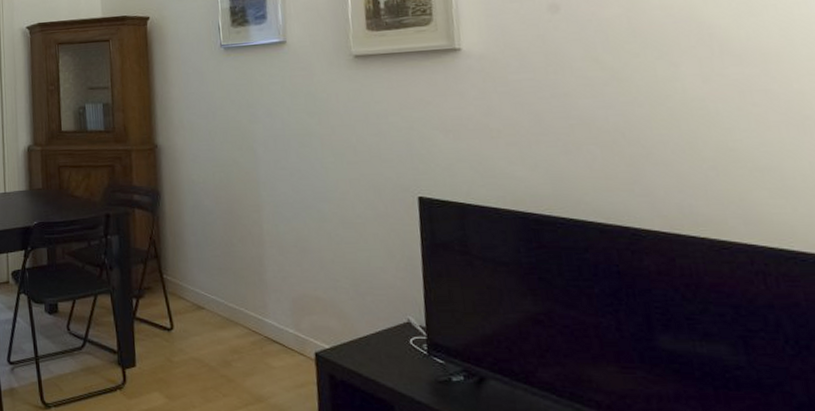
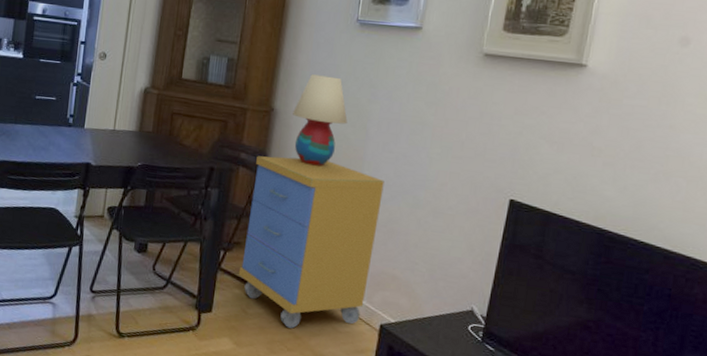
storage cabinet: none [150,188,293,371] -> present [238,156,384,329]
table lamp: none [176,103,233,196] -> present [291,74,348,166]

